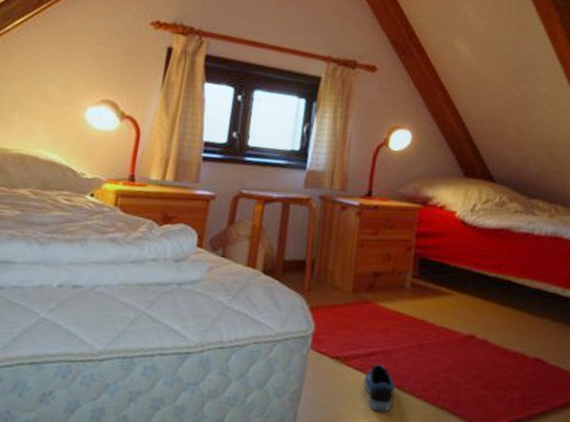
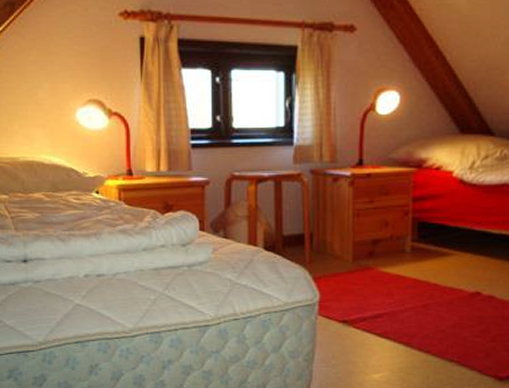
shoe: present [363,364,396,412] -> none [372,325,404,367]

